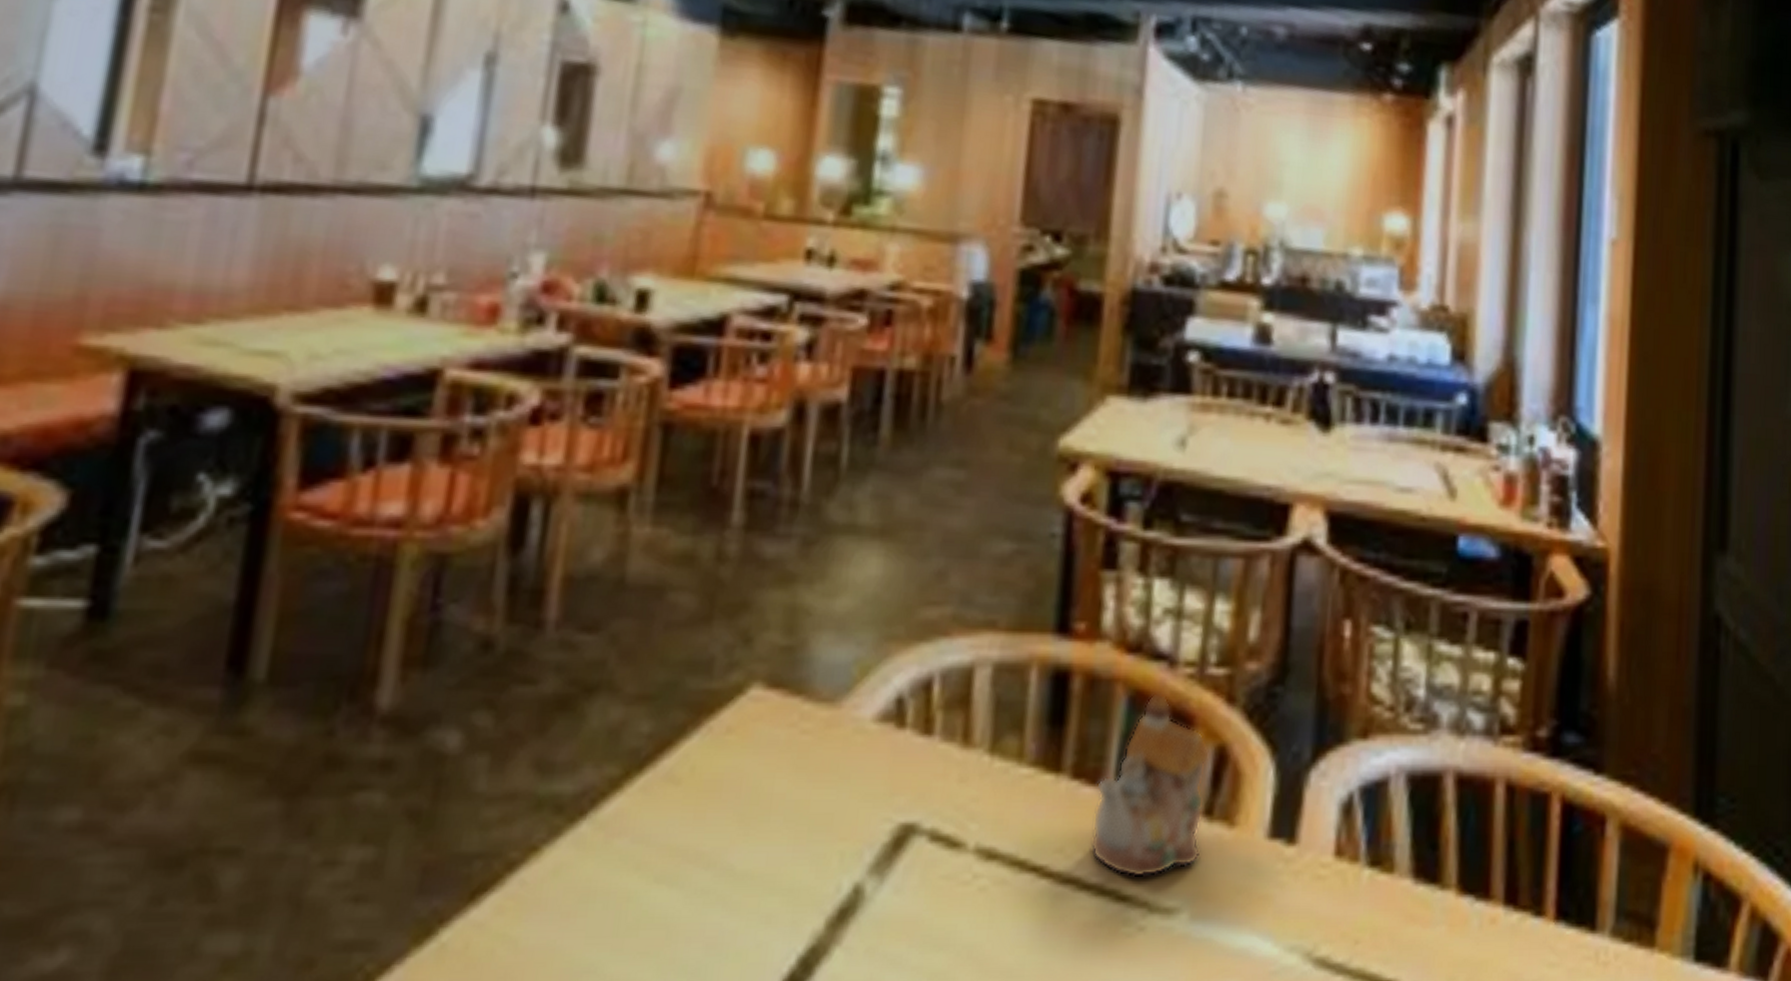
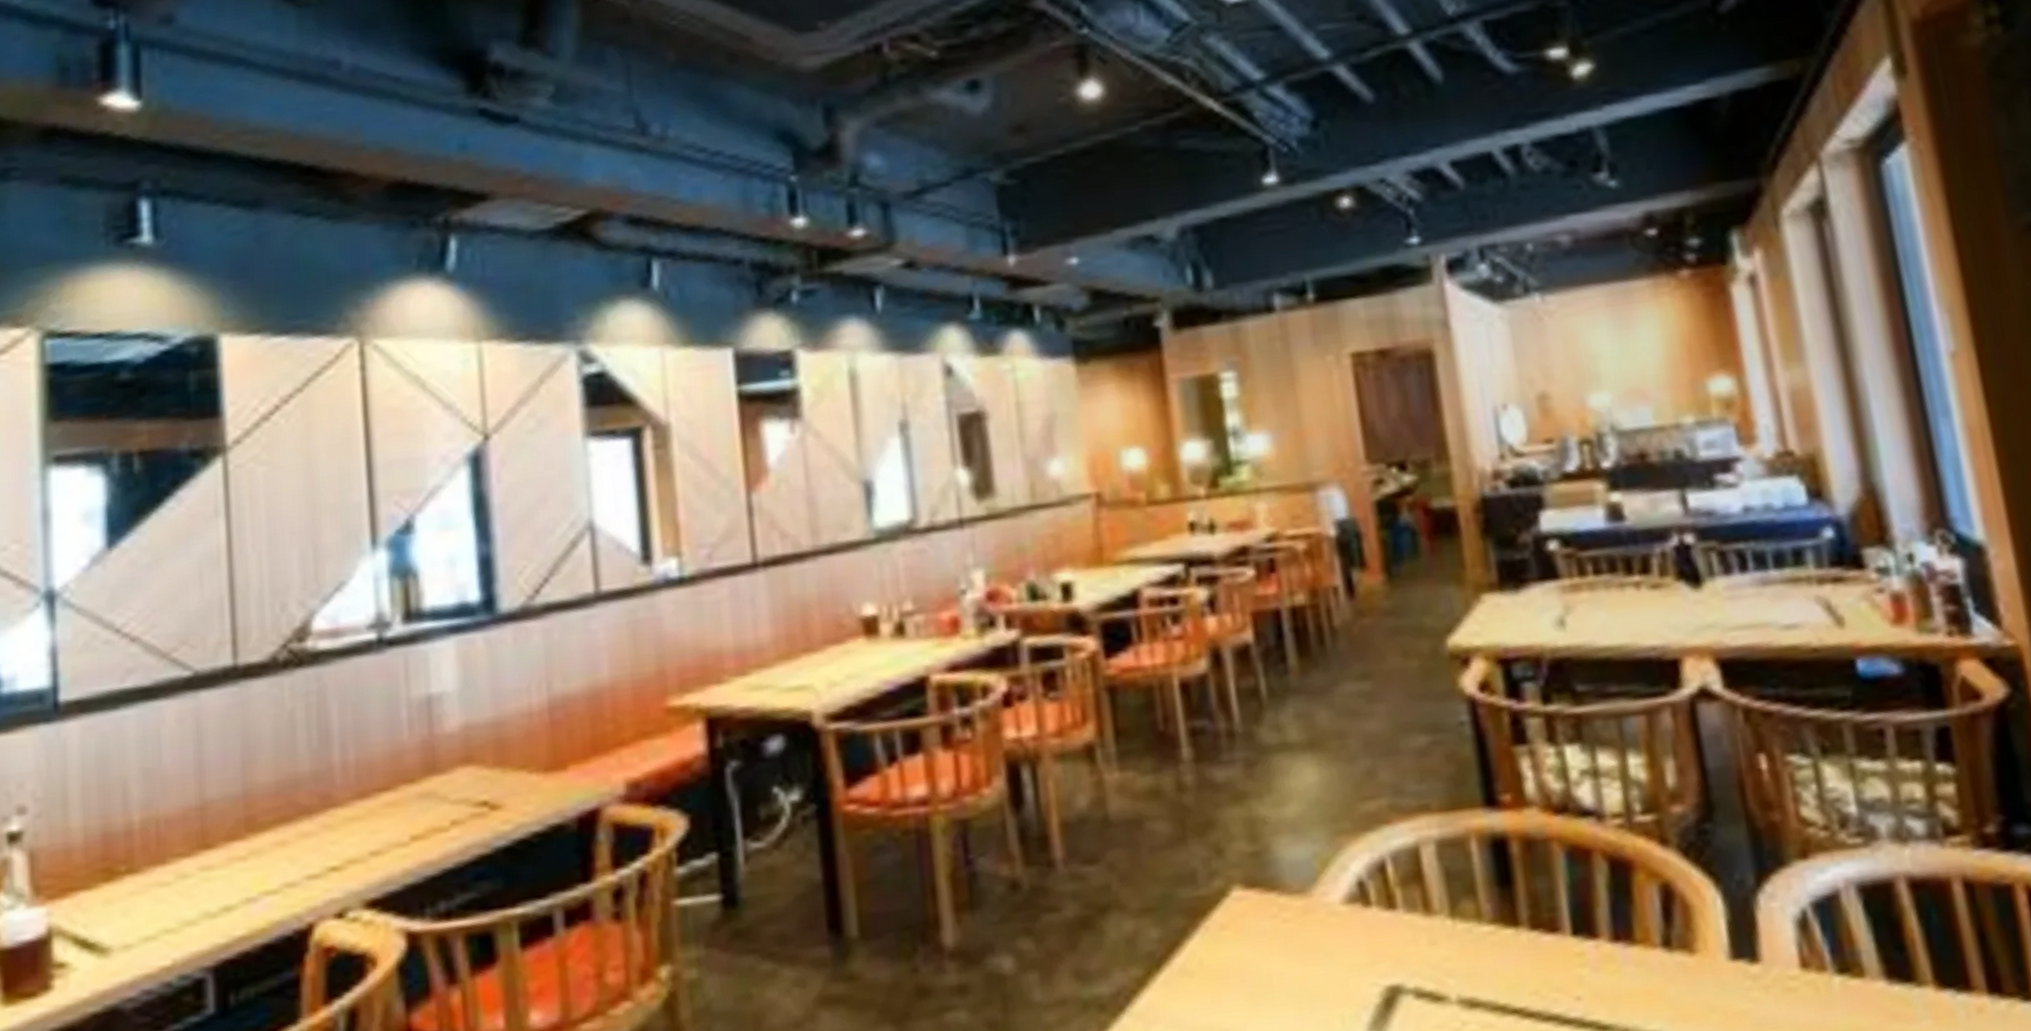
teapot: present [1090,693,1210,878] -> none [1555,845,1669,1009]

